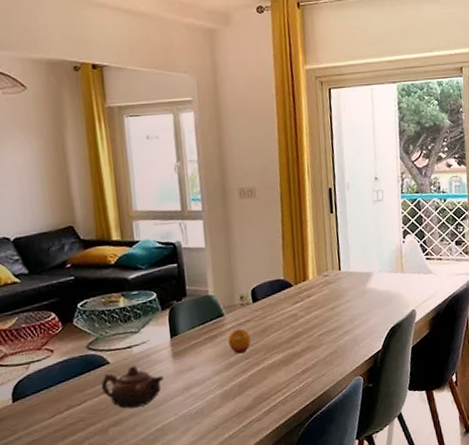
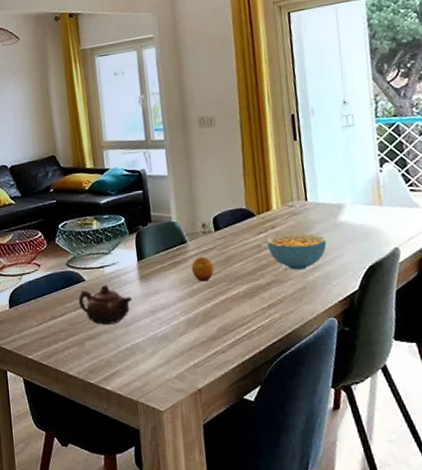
cereal bowl: none [302,300,357,336] -> present [266,233,327,271]

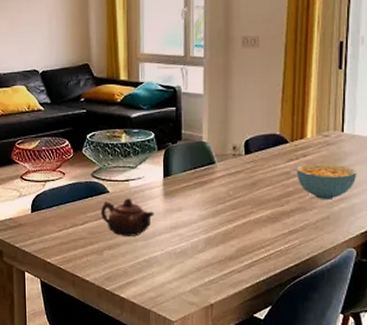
fruit: present [191,256,214,282] -> none [216,178,240,203]

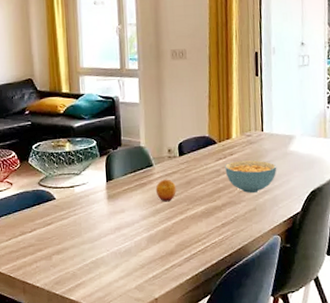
teapot: present [101,198,154,236] -> none [48,203,99,240]
fruit: none [216,178,240,203] -> present [155,179,176,202]

